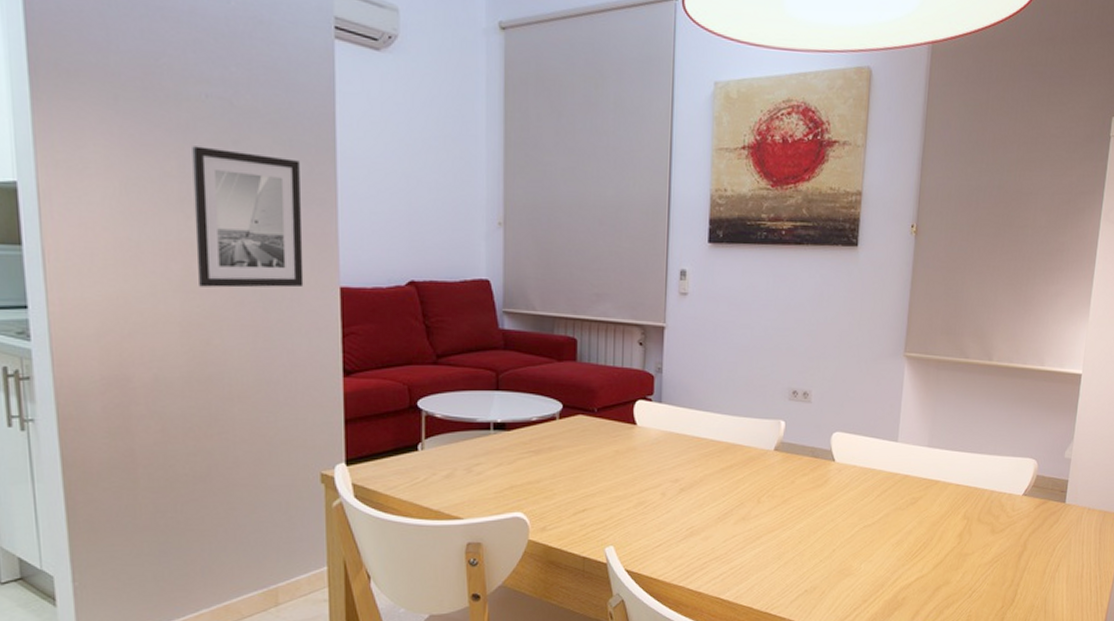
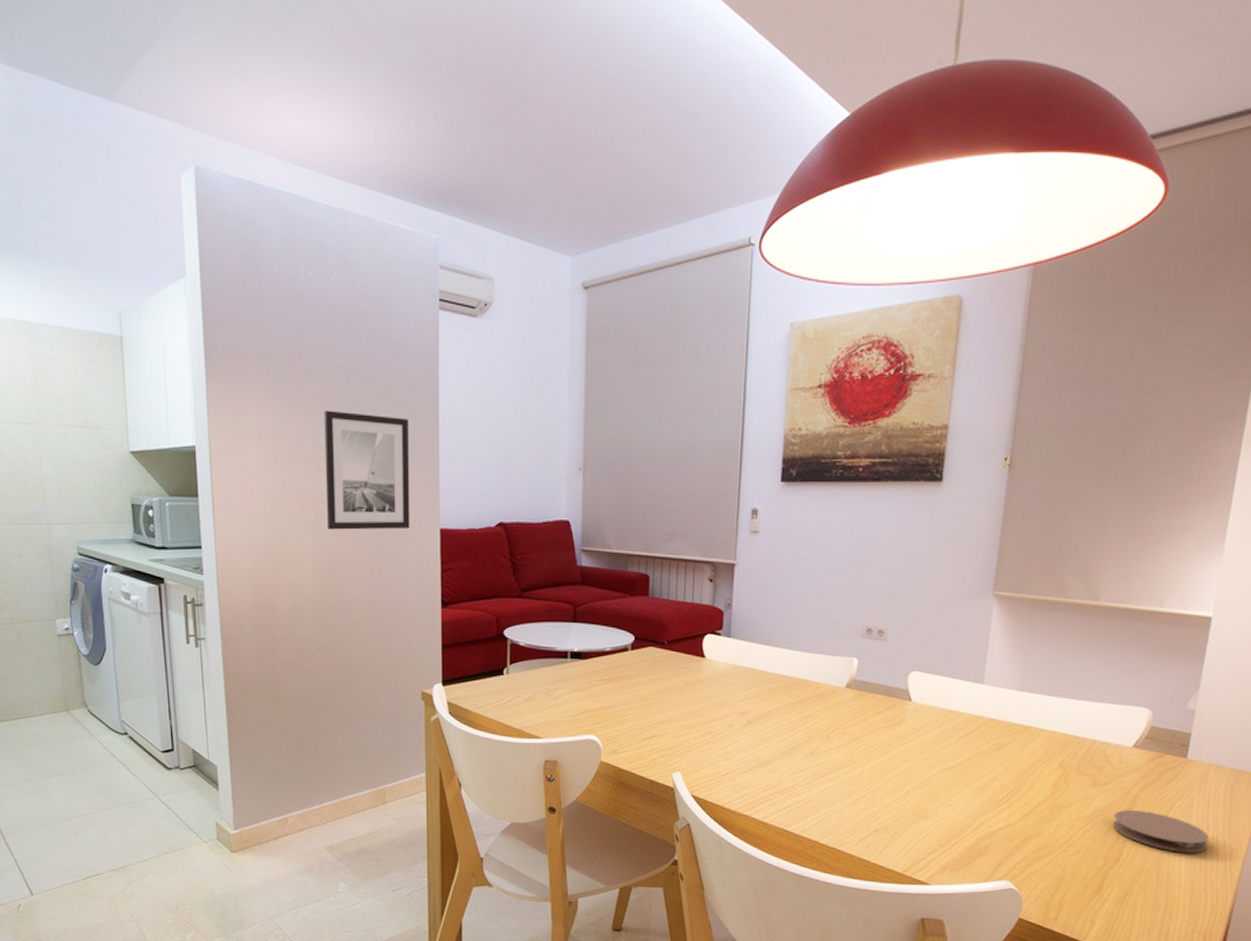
coaster: none [1008,553,1084,590] -> present [1112,809,1209,853]

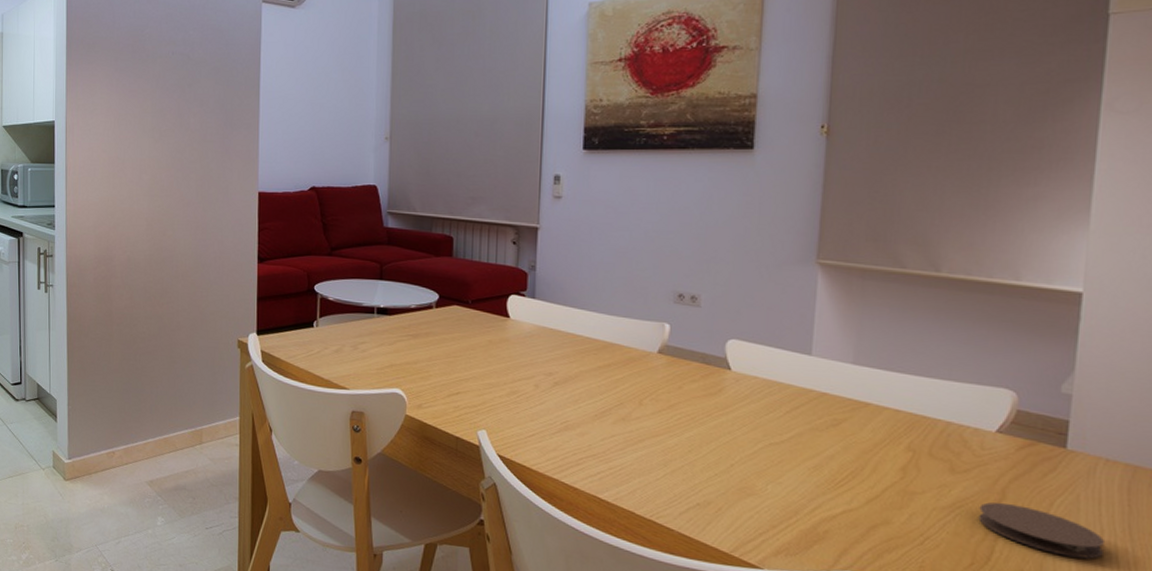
wall art: present [324,410,410,530] -> none [160,90,233,193]

